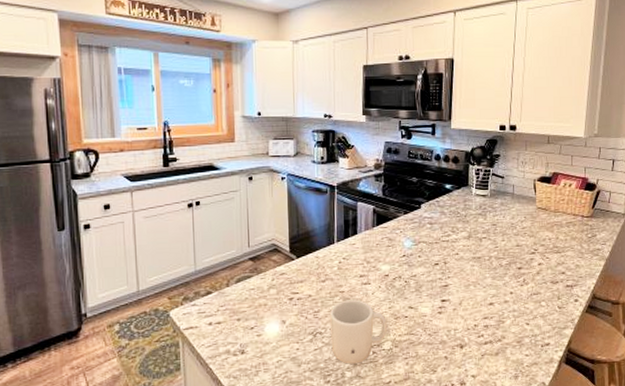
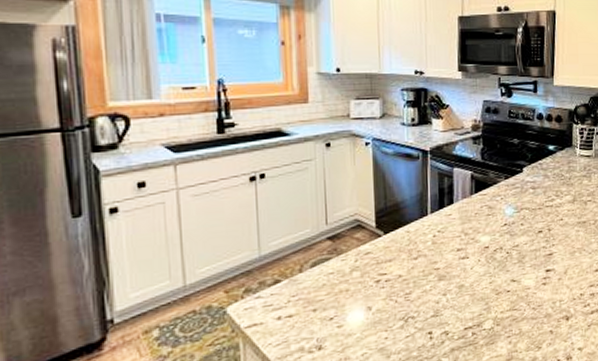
mug: present [330,299,388,364] -> none [424,276,489,350]

